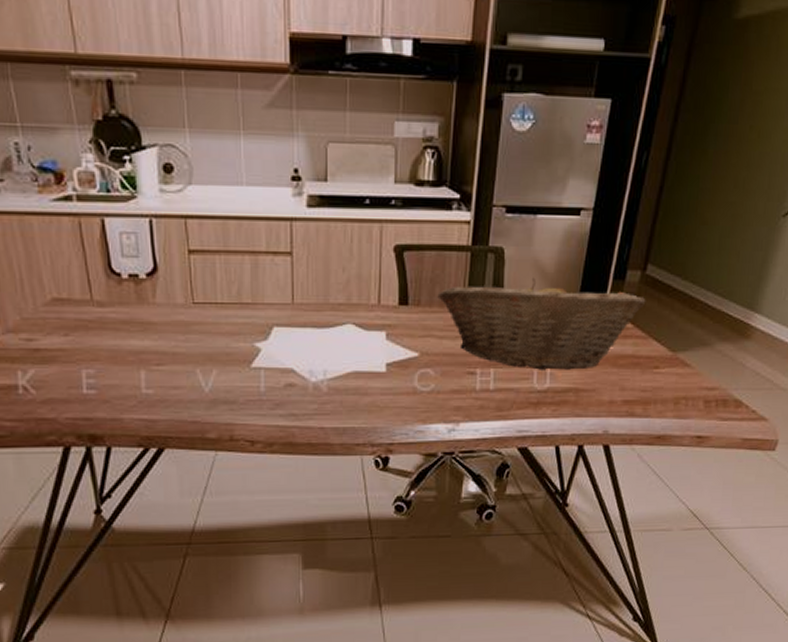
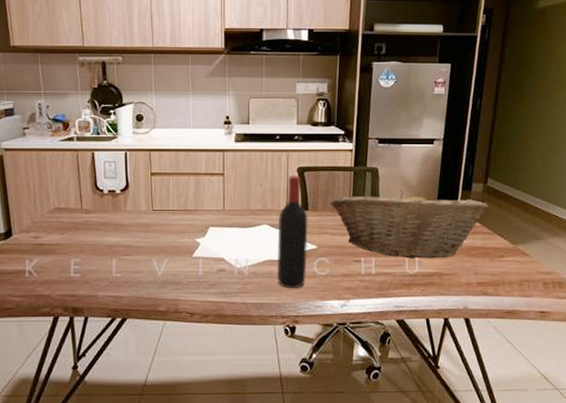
wine bottle: none [365,257,407,409] -> present [276,176,308,289]

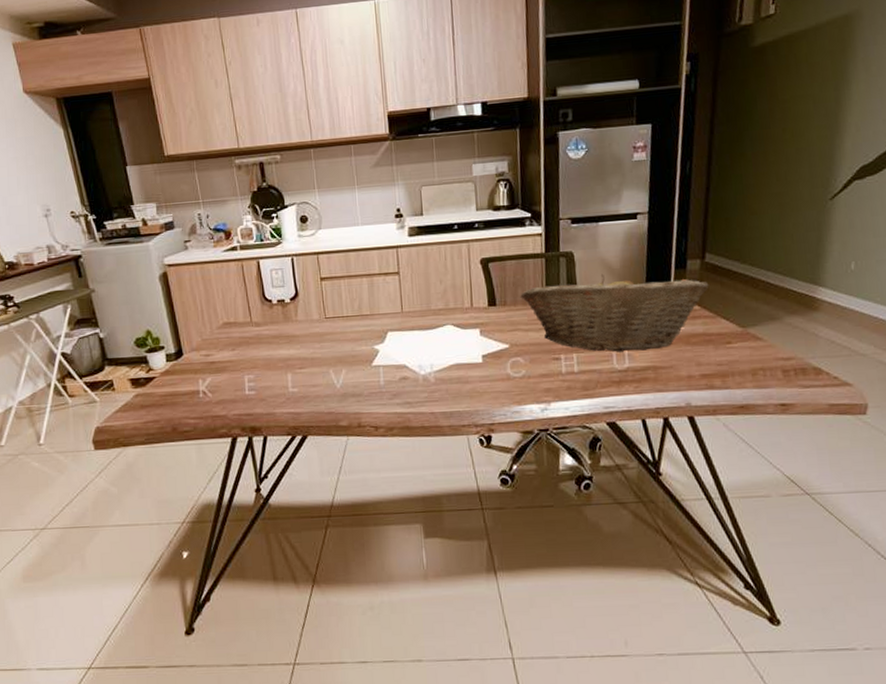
wine bottle: present [276,176,308,289] -> none [463,268,500,394]

